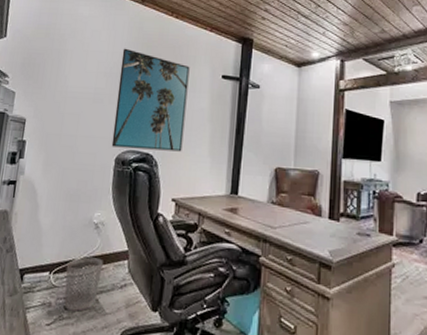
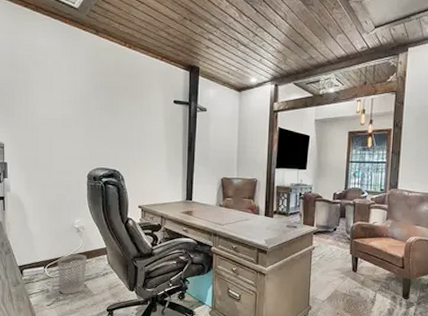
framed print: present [111,48,190,152] -> none [83,77,145,168]

